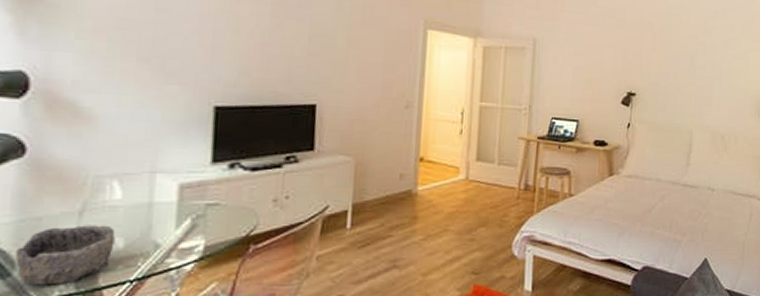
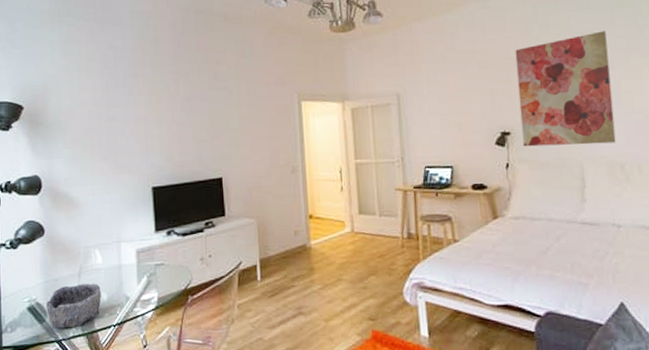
wall art: none [645,11,727,115] -> present [515,31,616,147]

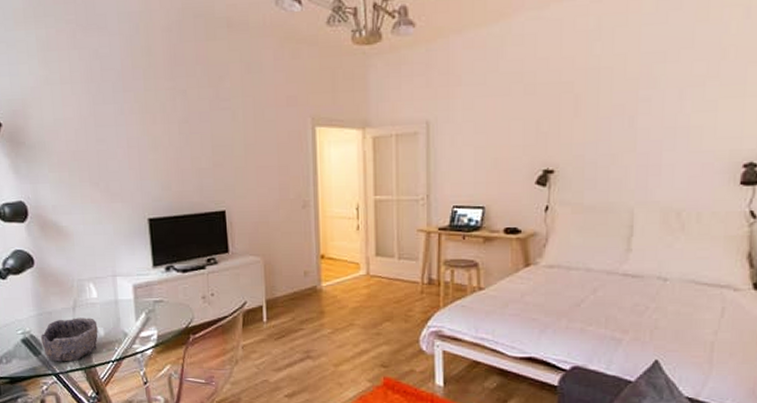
wall art: present [515,31,616,147] -> none [567,51,682,188]

